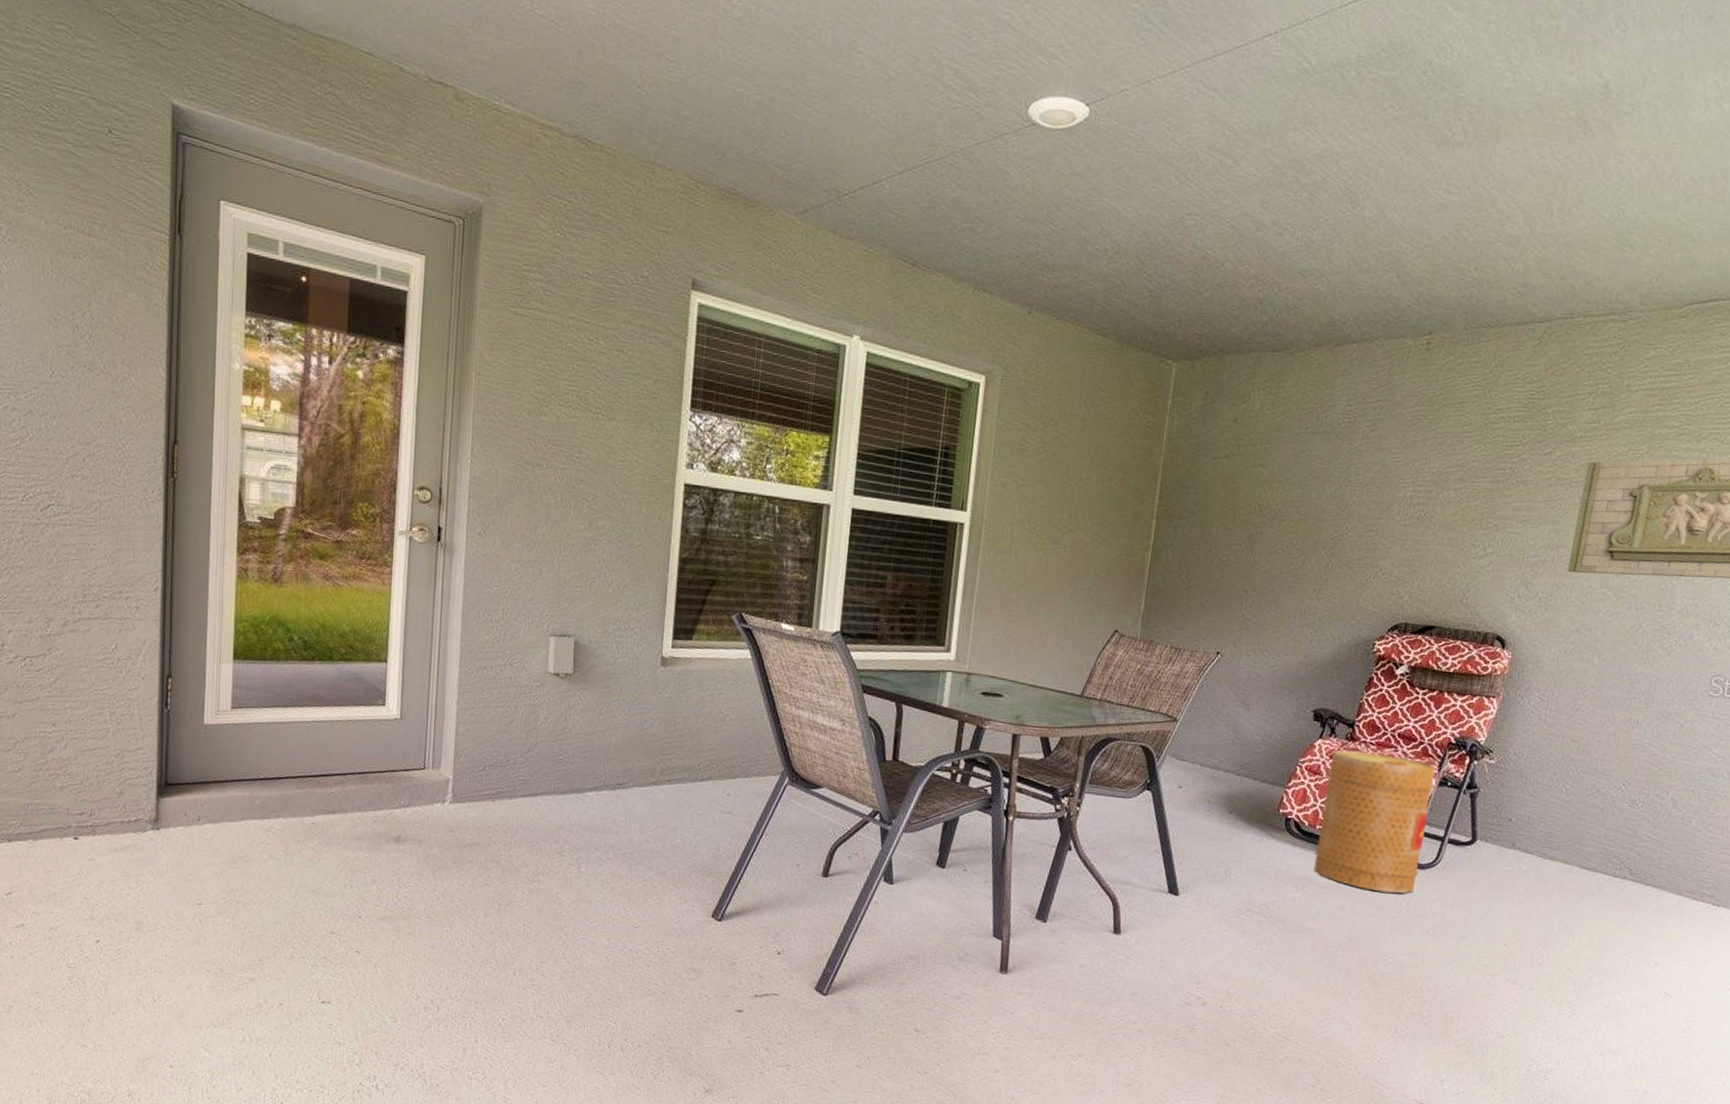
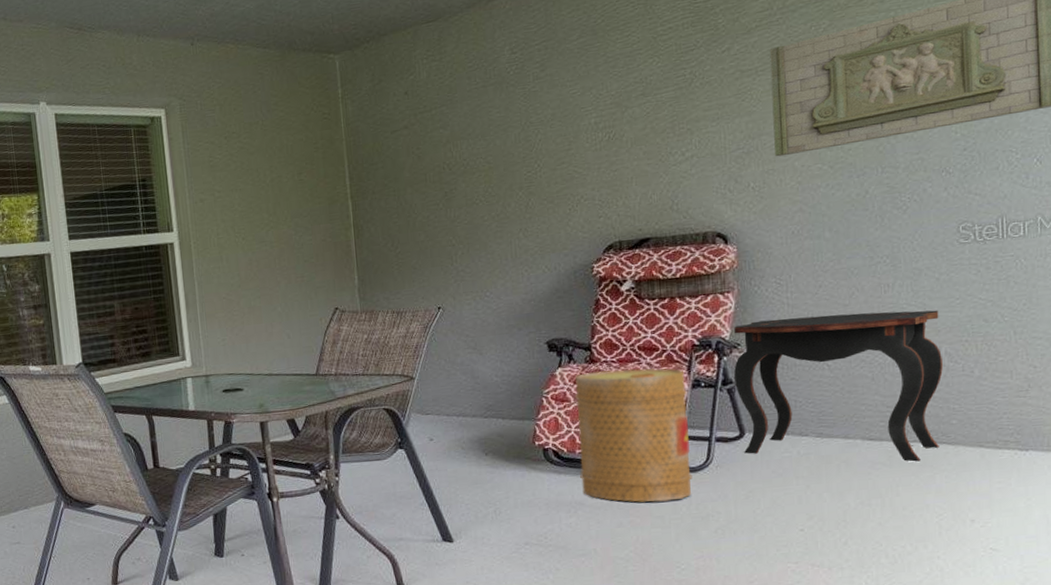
side table: none [1471,731,1675,898] -> present [733,310,943,462]

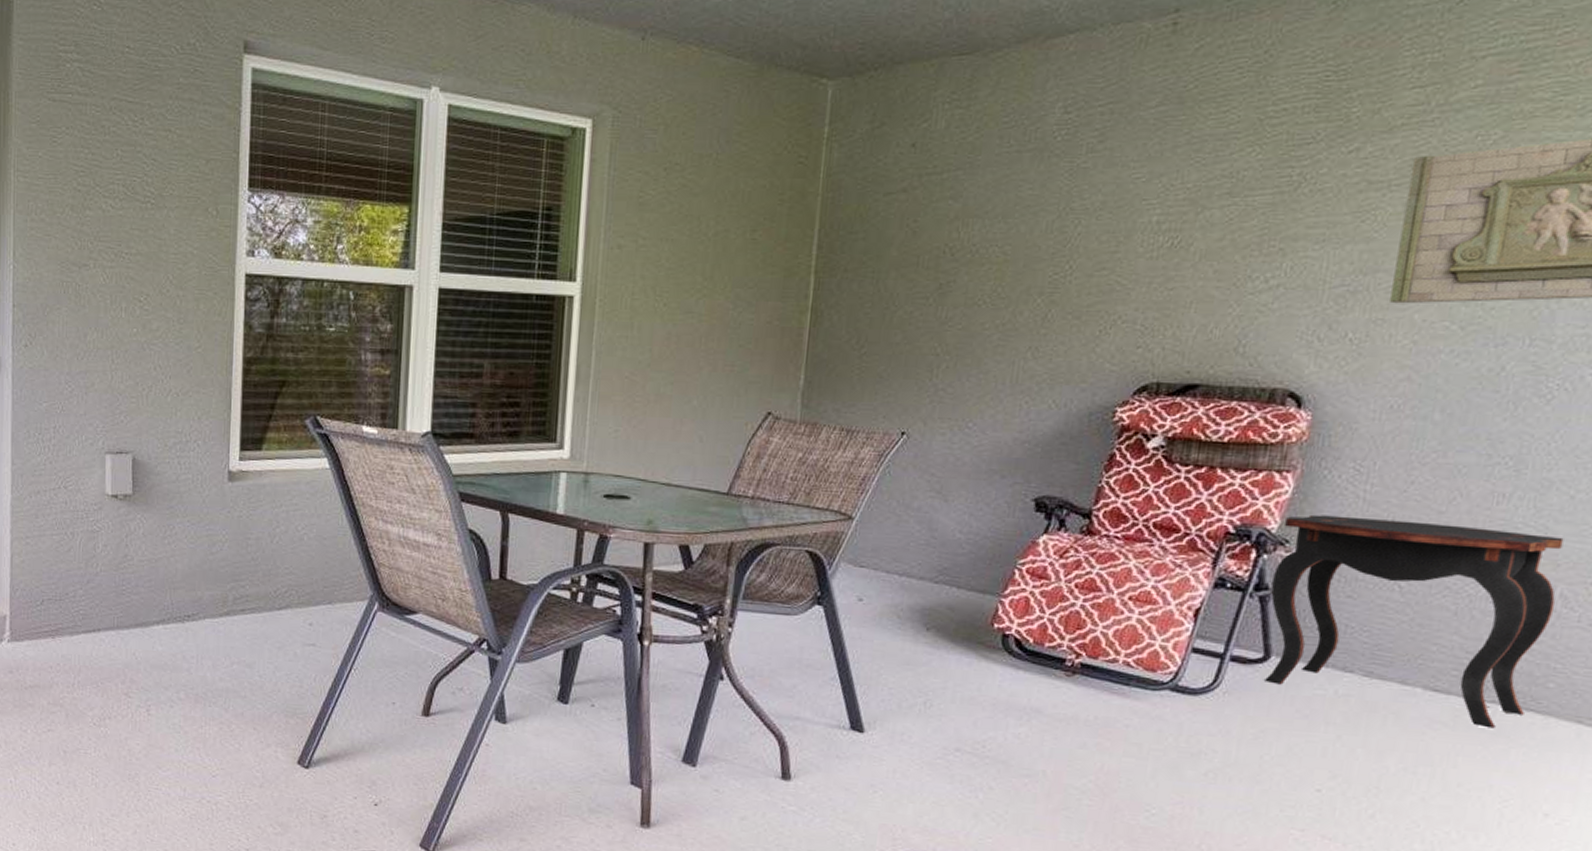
basket: present [574,368,693,503] -> none [1043,546,1208,727]

